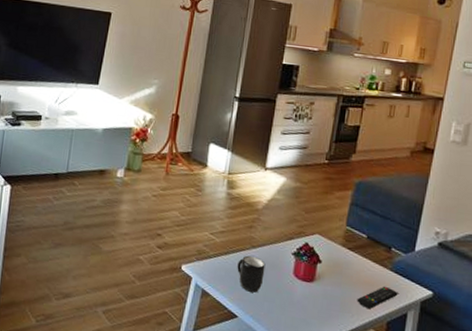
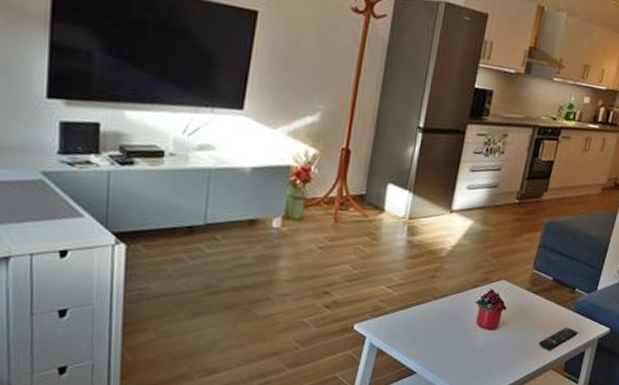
mug: present [237,255,266,293] -> none [416,307,448,346]

